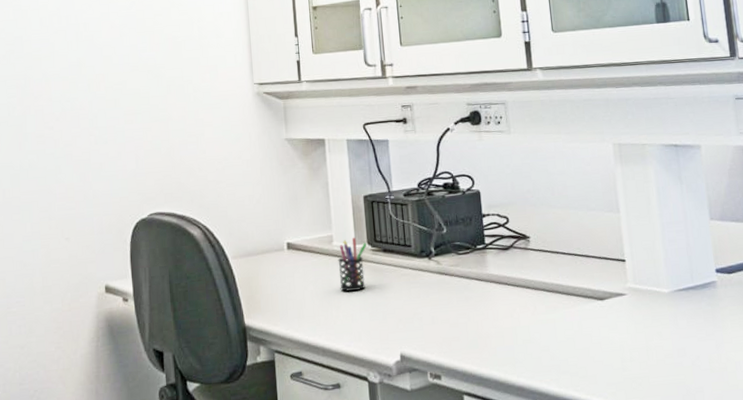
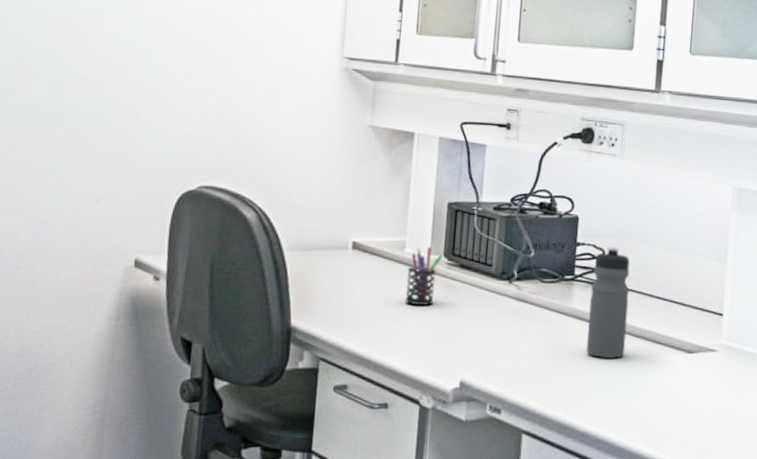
water bottle: none [501,213,543,316] -> present [587,247,630,359]

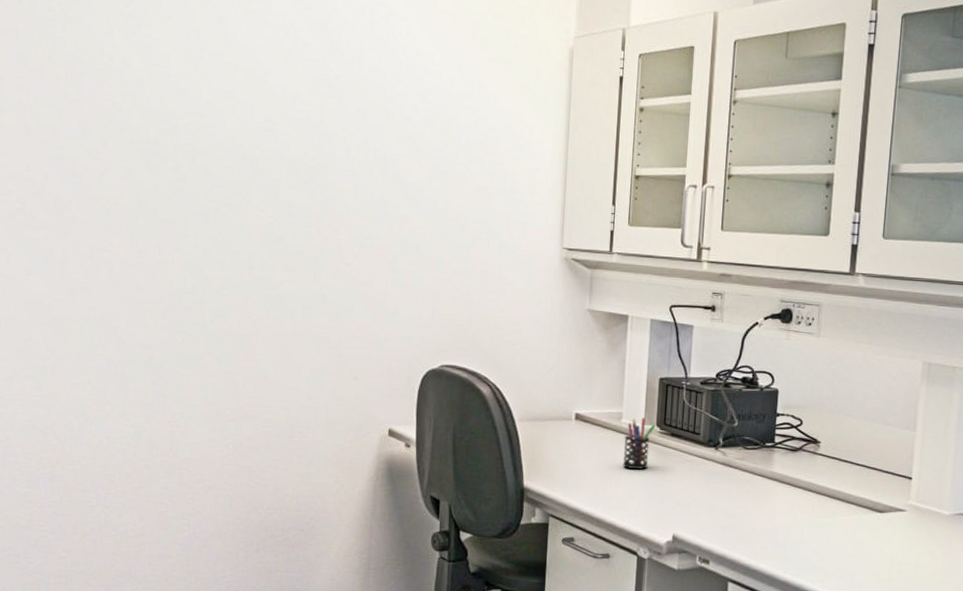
water bottle: present [587,247,630,359] -> none [786,417,826,517]

